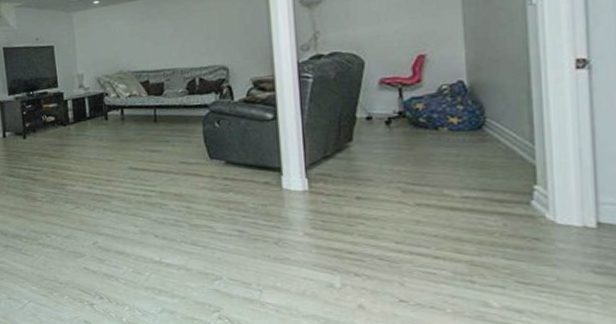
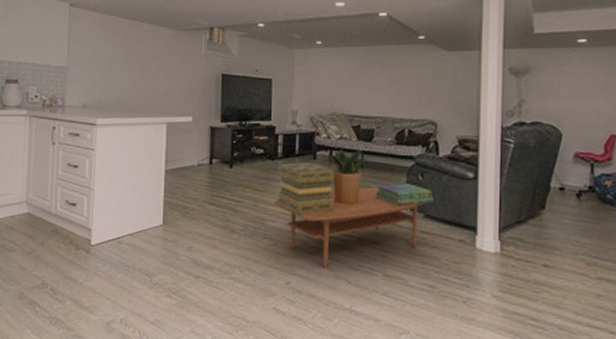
coffee table: none [71,140,227,225] -> present [274,187,427,269]
decorative box: none [72,124,132,176] -> present [278,162,334,215]
potted plant: none [113,104,162,160] -> present [322,149,369,204]
stack of books: none [172,132,233,156] -> present [375,183,433,206]

